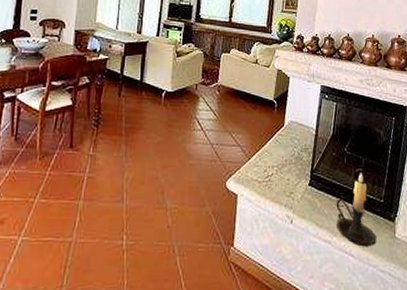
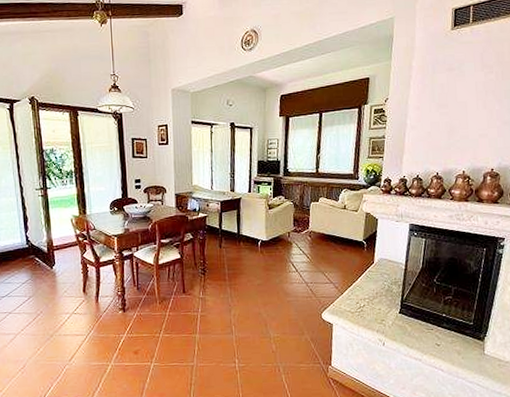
candle holder: present [336,173,377,247] -> none [426,300,466,363]

